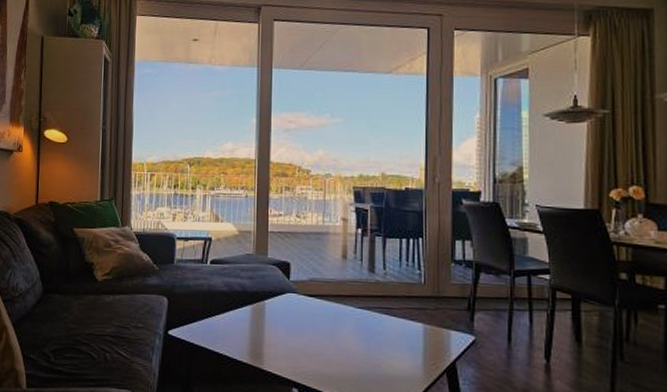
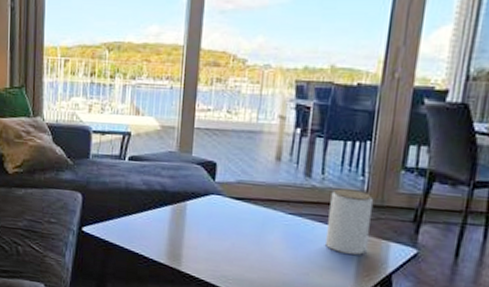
jar: none [392,282,432,344] -> present [324,188,374,255]

